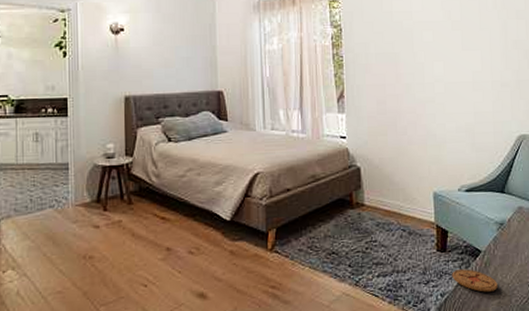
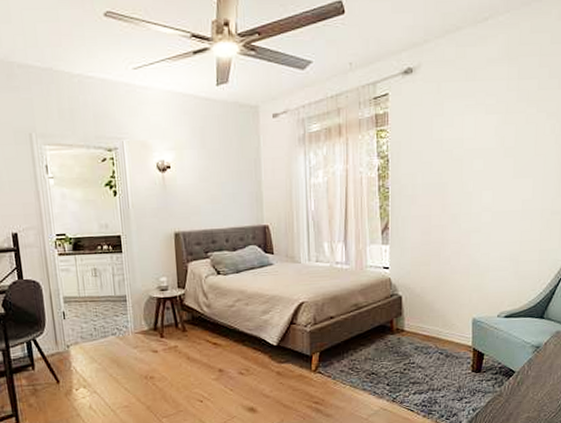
coaster: present [452,269,498,292] -> none [485,387,528,408]

